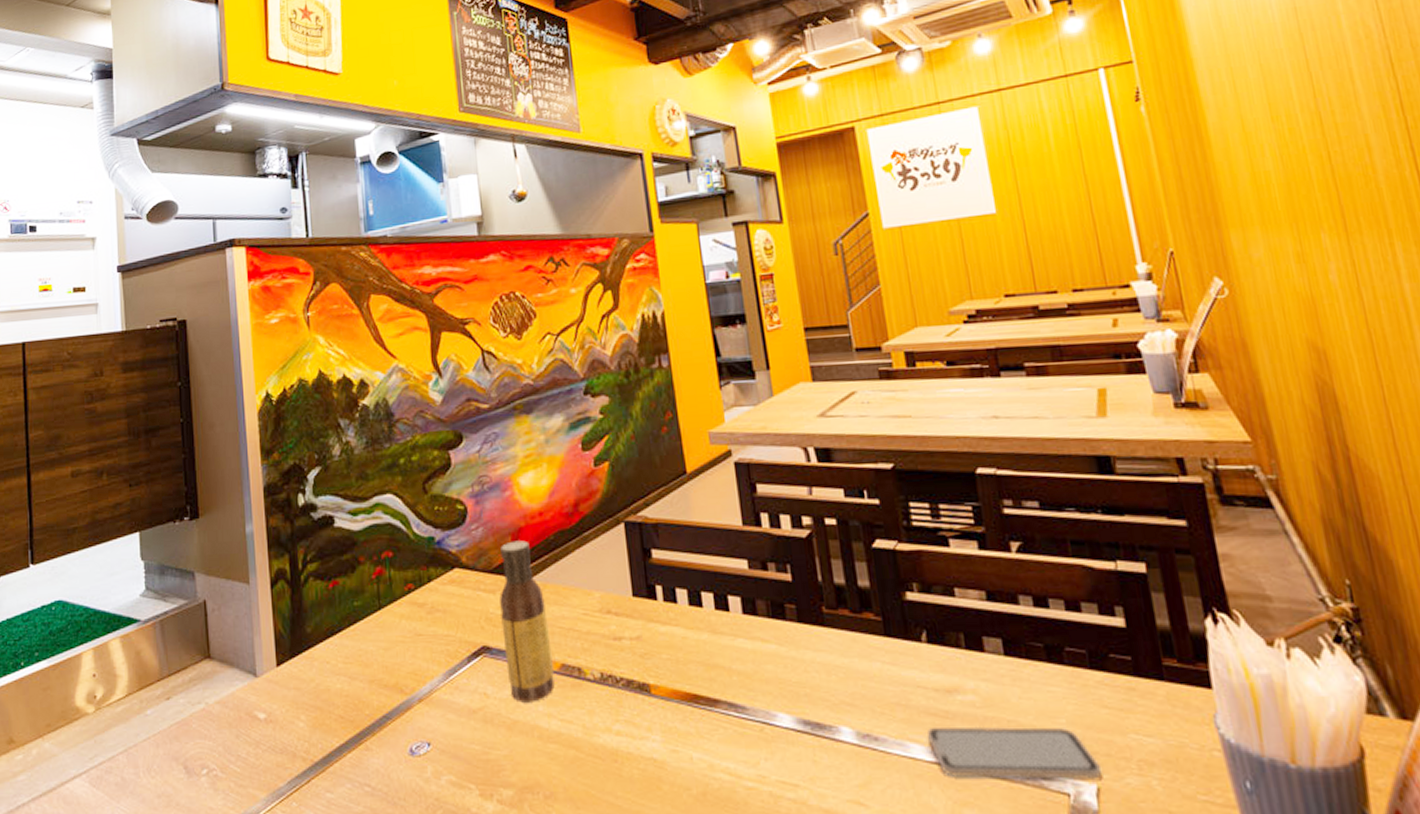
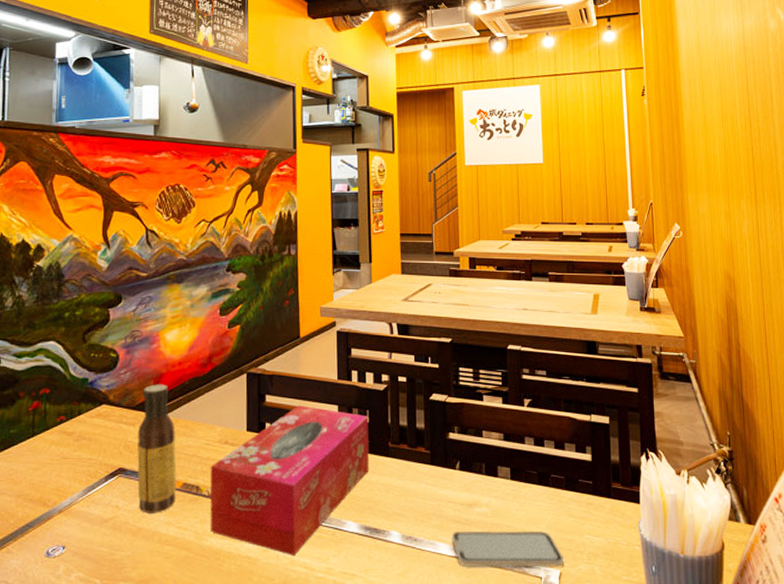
tissue box: none [592,561,800,758] -> present [210,405,370,555]

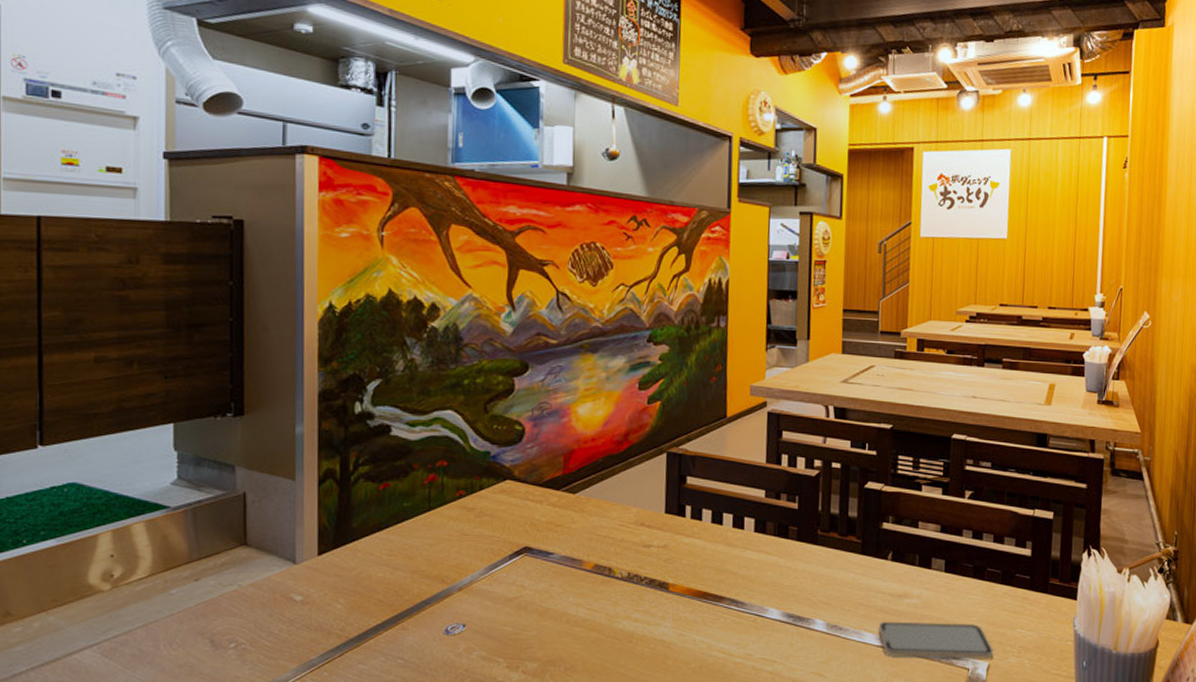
sauce bottle: present [137,384,177,514] -> none [544,460,588,594]
tissue box: present [210,405,370,555] -> none [622,488,798,640]

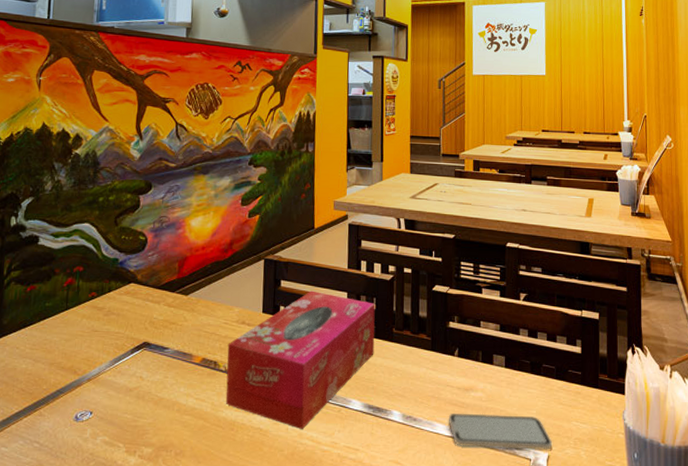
tissue box: none [622,488,798,640] -> present [225,291,375,429]

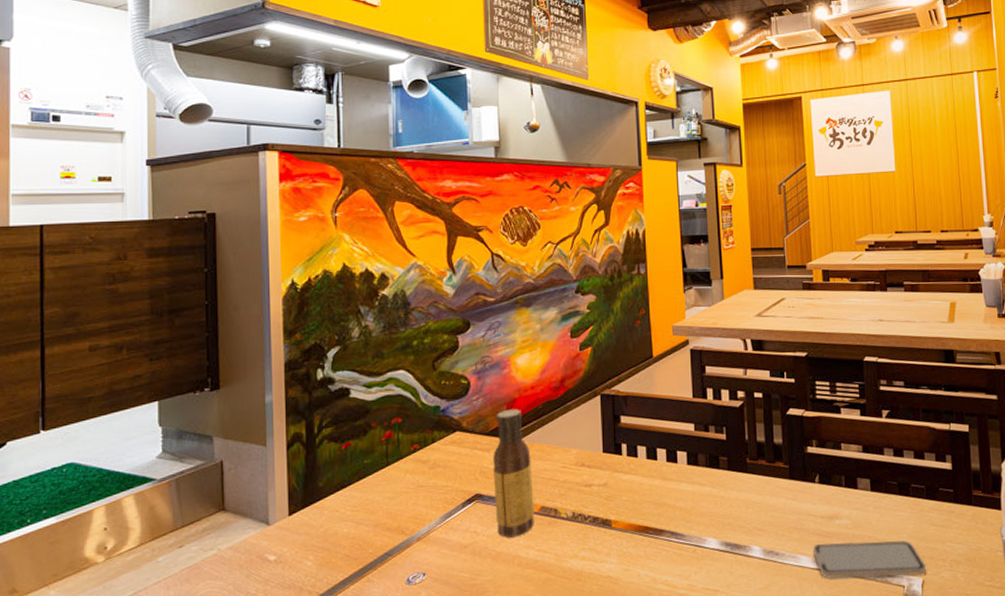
sauce bottle: none [160,266,197,385] -> present [493,409,534,538]
tissue box: present [225,291,375,429] -> none [567,424,728,574]

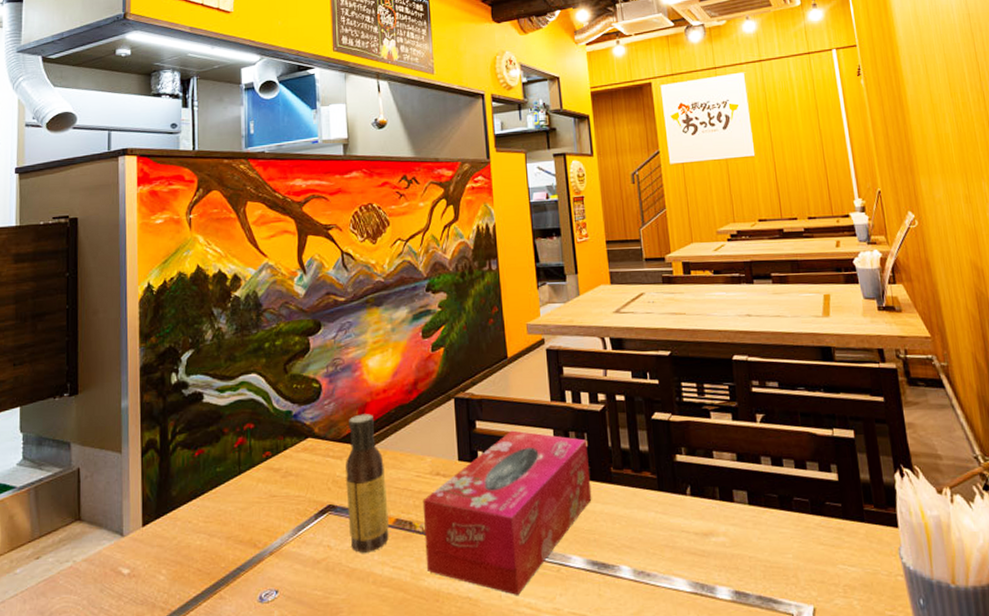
tissue box: none [567,424,728,574] -> present [422,430,592,595]
smartphone: present [813,541,927,578] -> none [688,562,818,604]

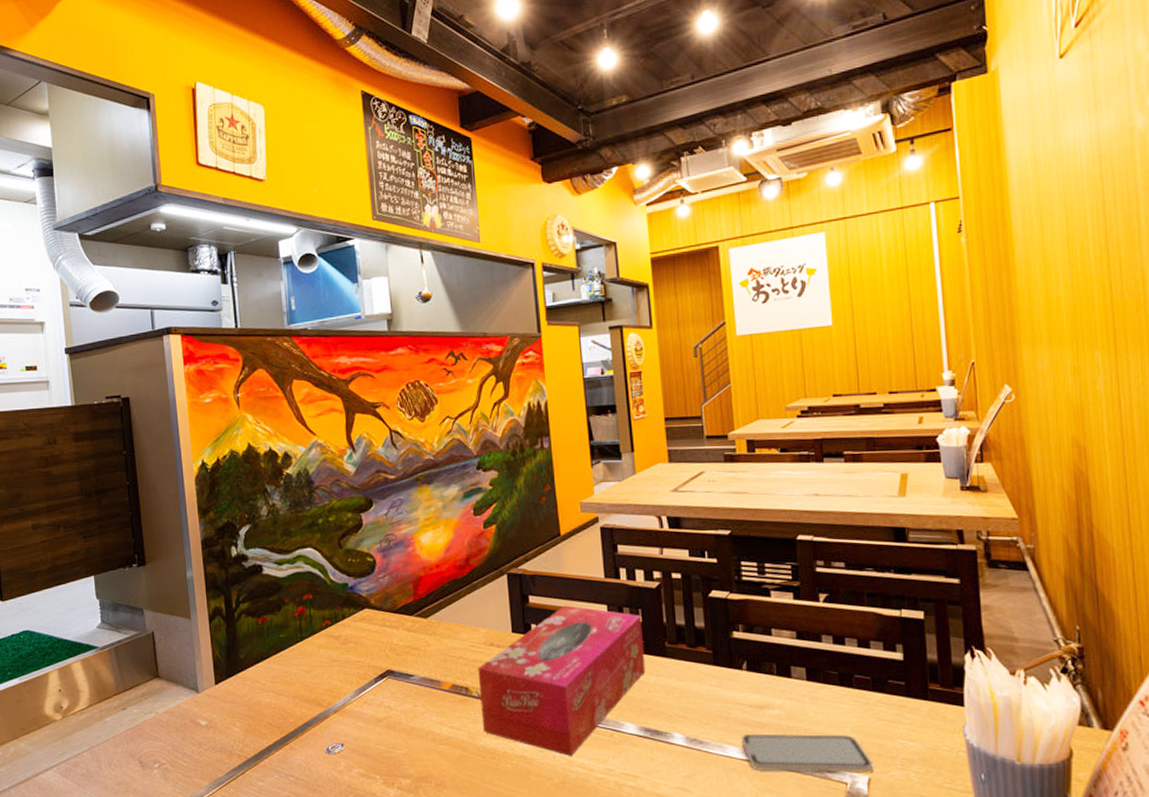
sauce bottle: present [346,414,389,553] -> none [402,587,446,714]
smartphone: none [688,562,818,604] -> present [742,733,874,773]

